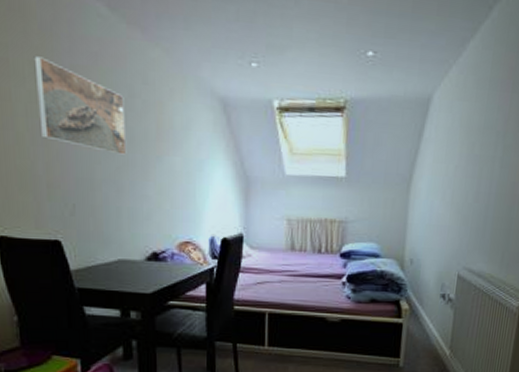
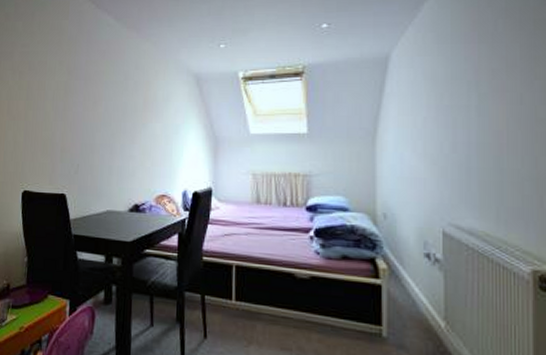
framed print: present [33,56,127,157] -> none [60,58,121,125]

